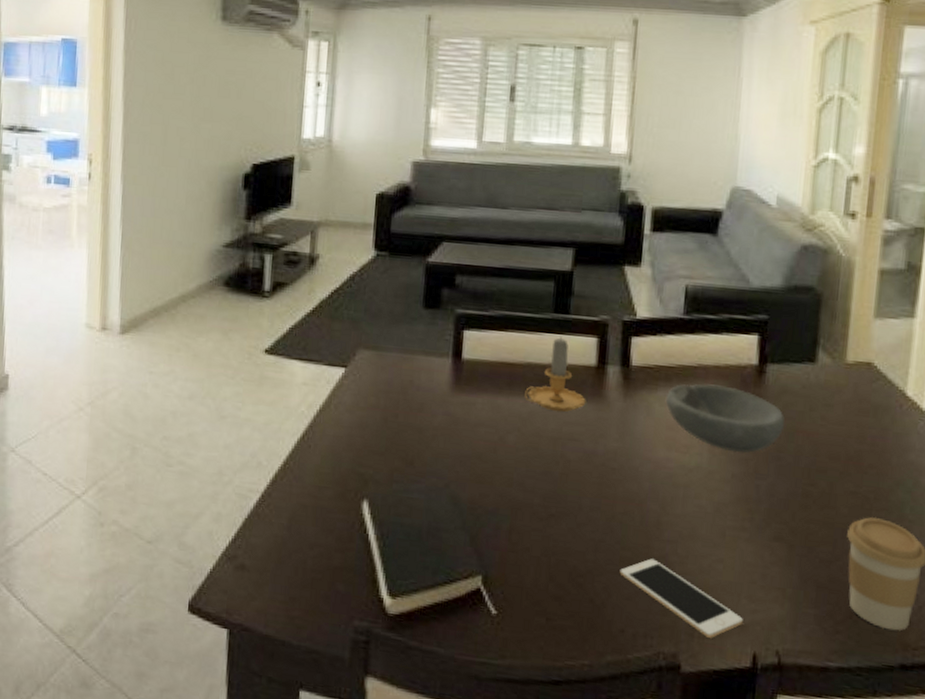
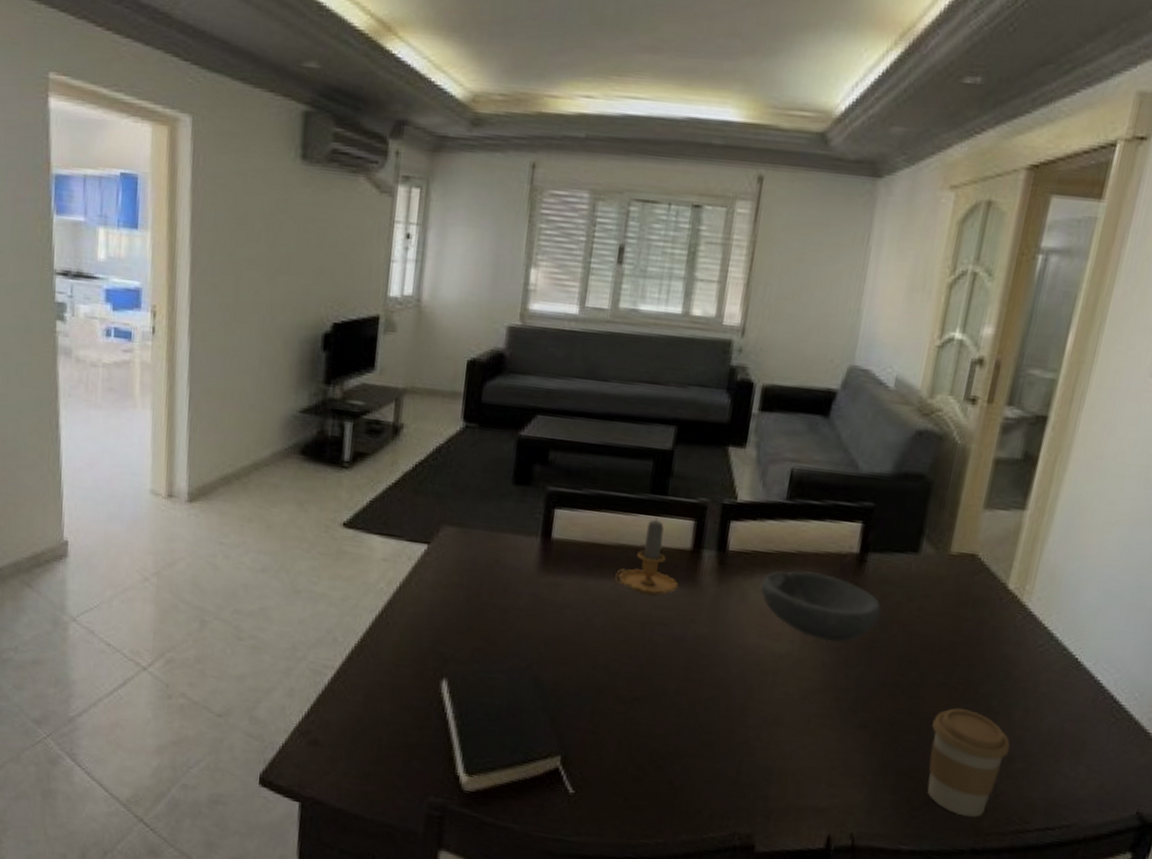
cell phone: present [619,558,743,638] -> none [700,743,821,821]

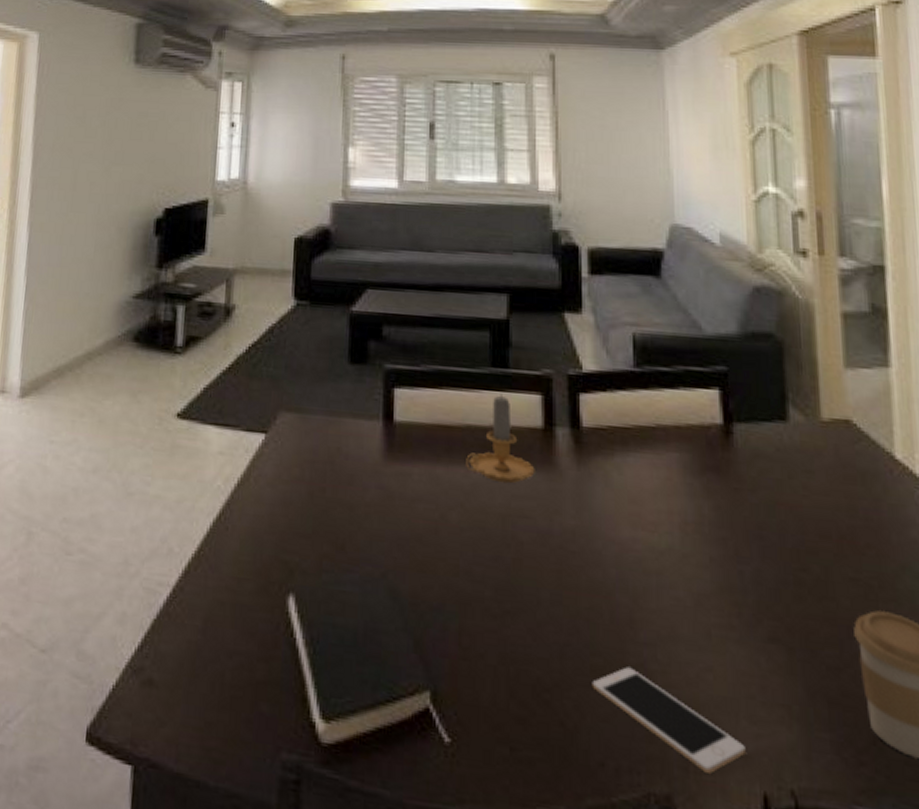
cell phone: none [700,743,821,821] -> present [592,666,746,774]
bowl: present [760,570,881,643] -> none [624,447,763,532]

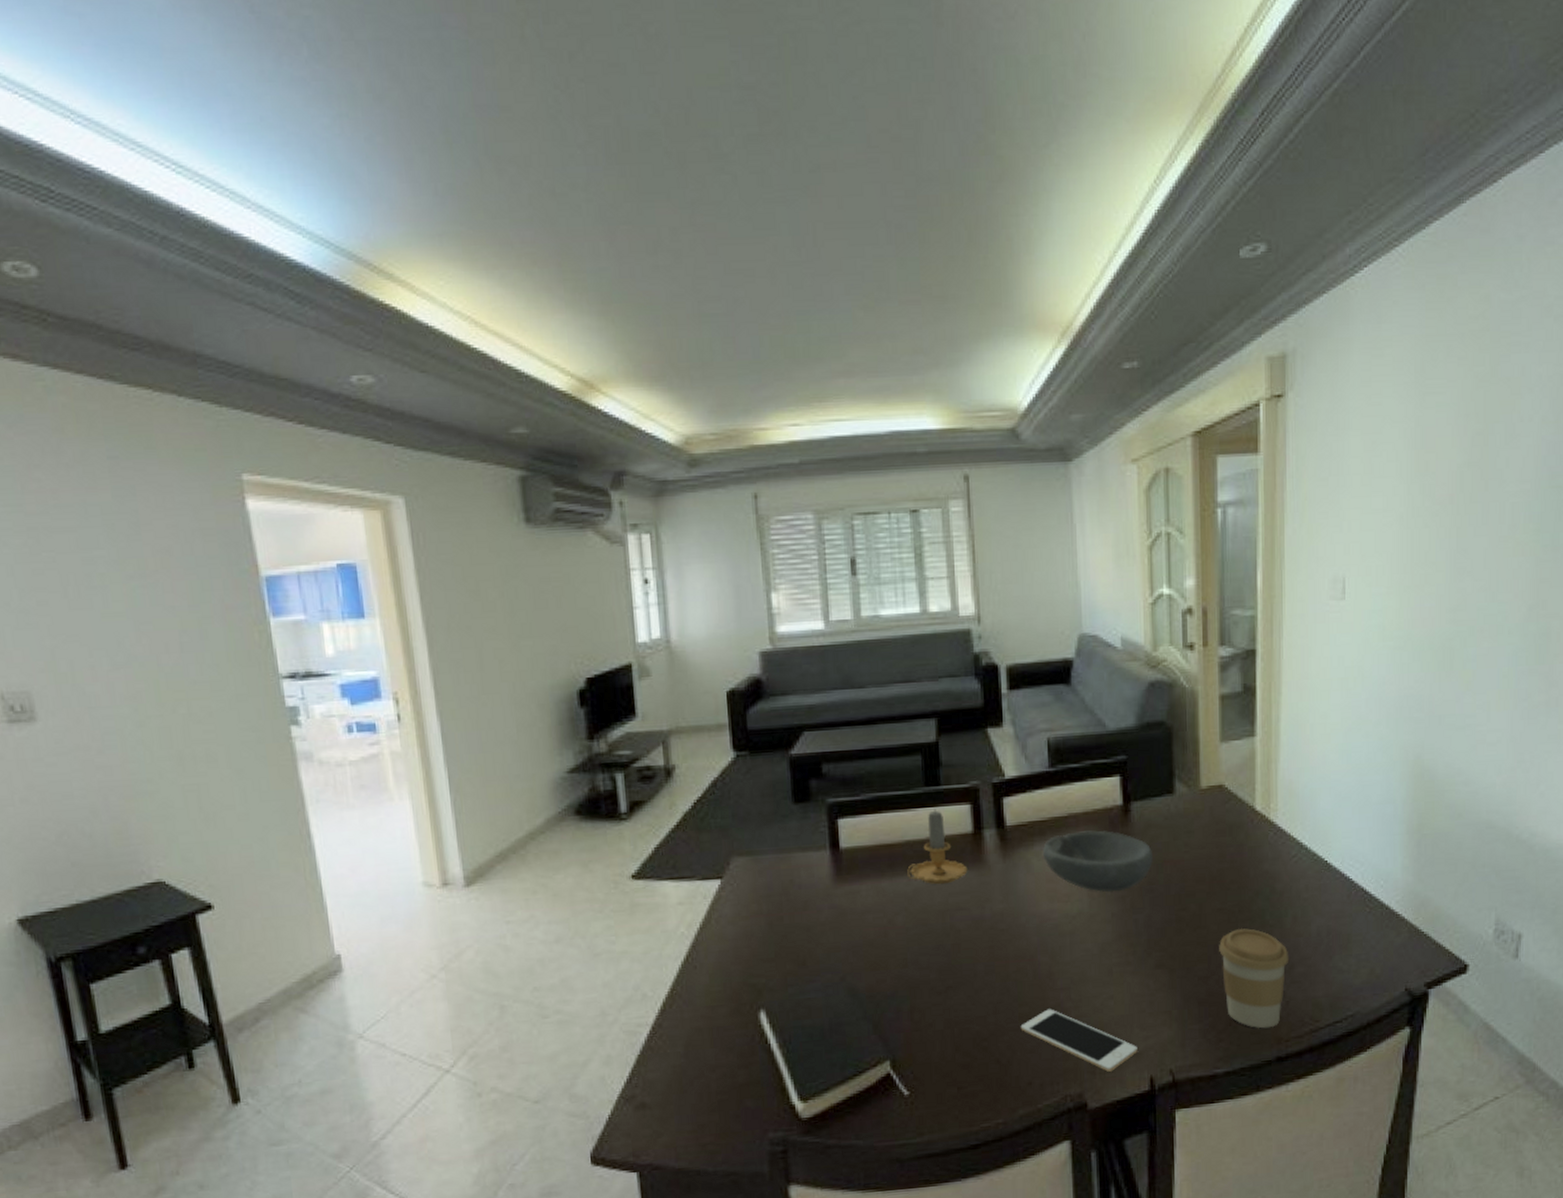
bowl: none [624,447,763,532] -> present [1042,830,1154,892]

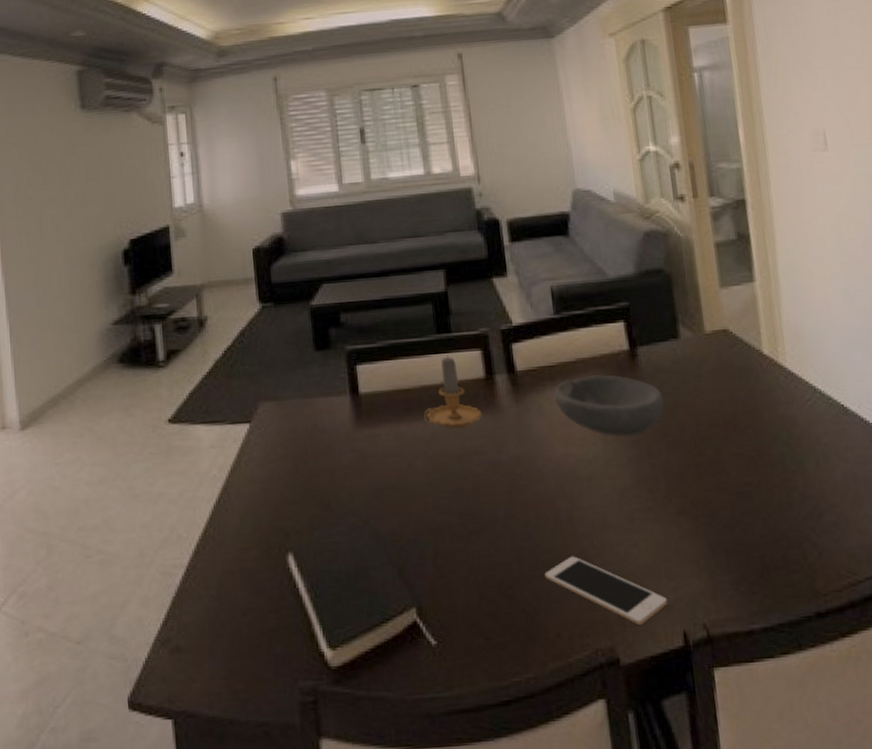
coffee cup: present [1219,928,1289,1029] -> none [741,473,817,581]

